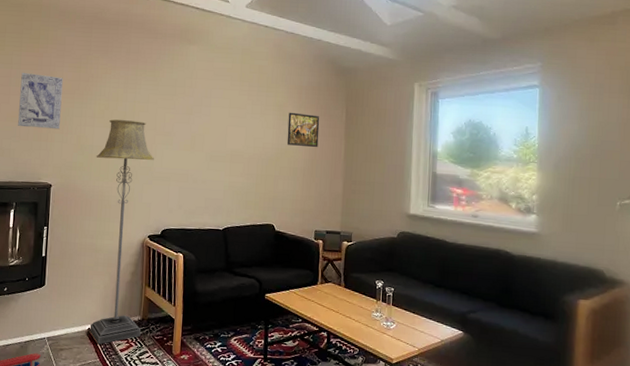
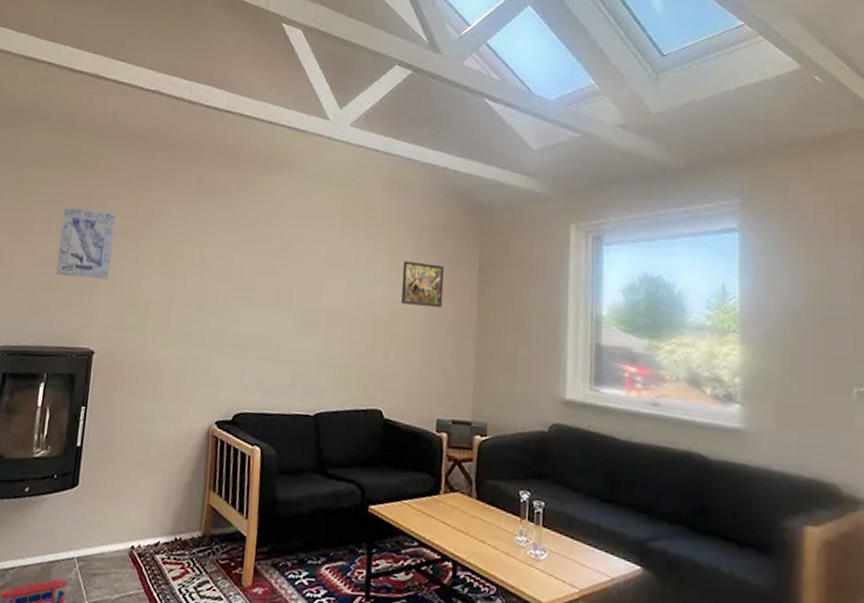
floor lamp: present [89,119,154,345] -> none [133,267,227,570]

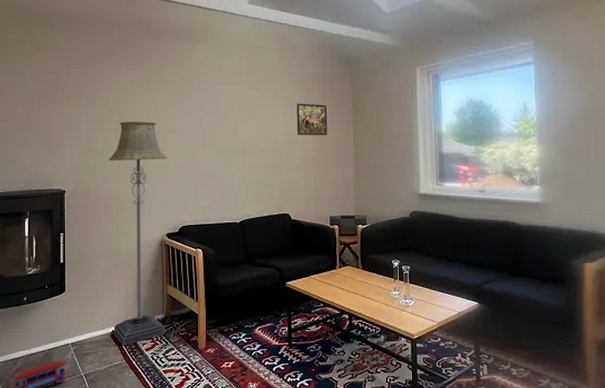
wall art: present [56,206,116,280] -> none [27,80,70,135]
floor lamp: none [133,267,227,570] -> present [108,122,167,346]

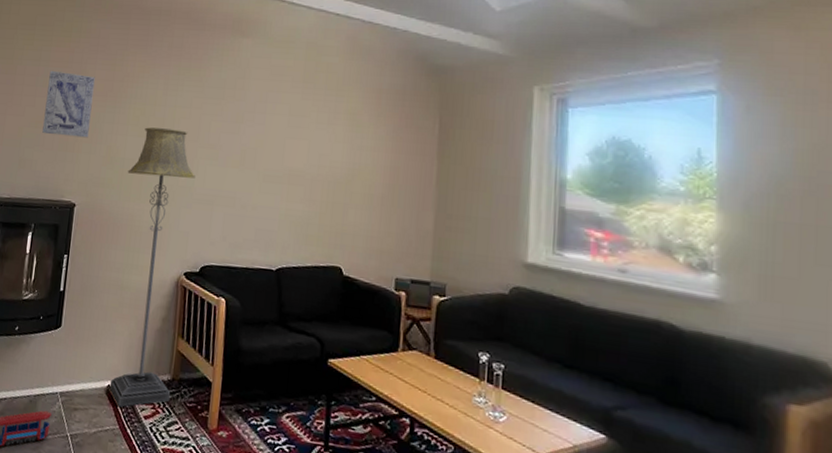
wall art: none [27,80,70,135] -> present [42,70,95,138]
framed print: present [296,103,328,136] -> none [360,122,404,169]

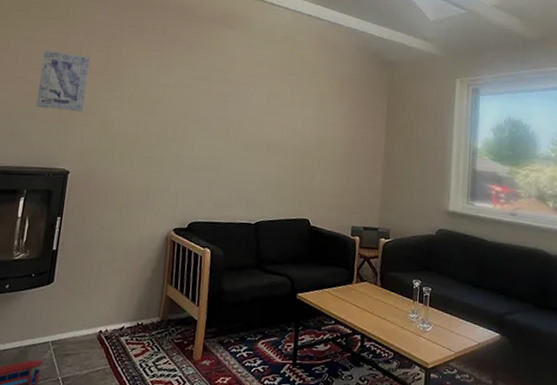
floor lamp: present [109,127,195,408] -> none [101,103,185,349]

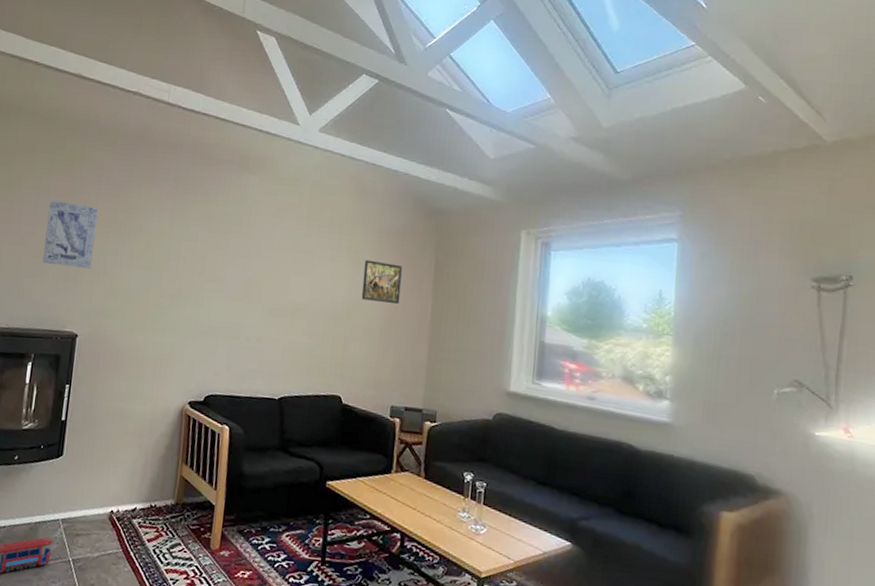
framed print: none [326,103,361,141] -> present [361,259,403,305]

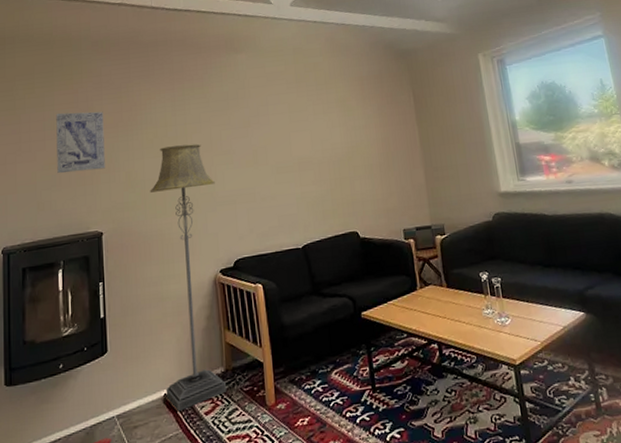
floor lamp: none [112,259,201,532] -> present [149,143,227,412]
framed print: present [361,259,403,305] -> none [353,104,391,141]

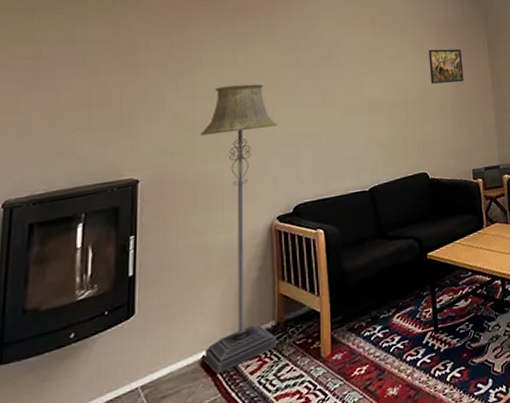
wall art: present [56,111,105,174] -> none [85,47,149,115]
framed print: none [353,104,391,141] -> present [428,48,464,84]

